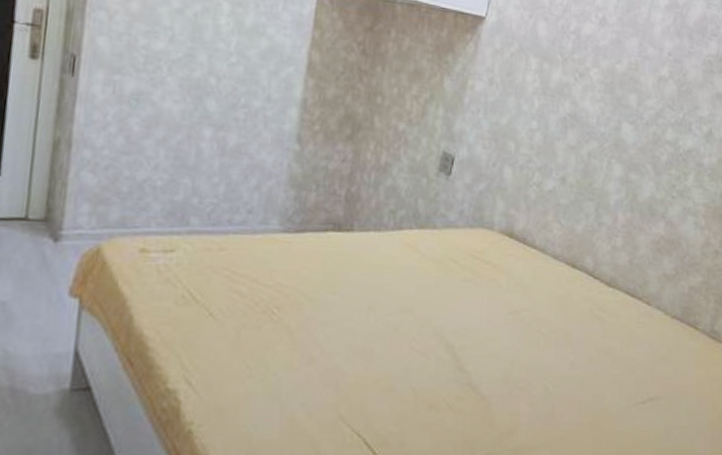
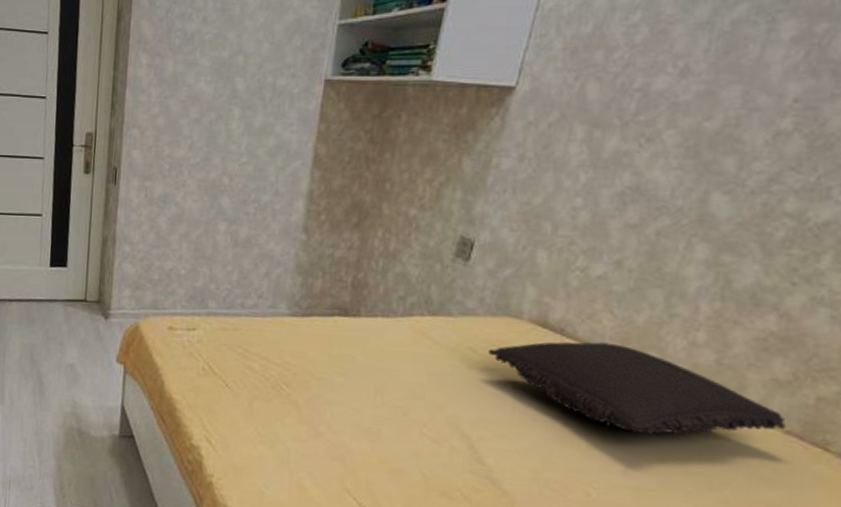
pillow: none [467,249,672,329] -> present [488,341,786,436]

